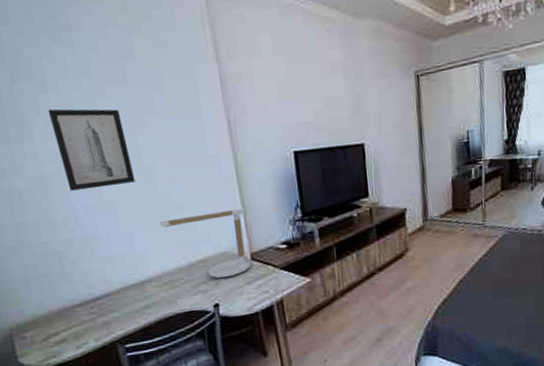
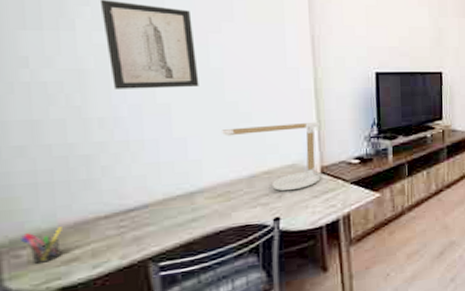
pen holder: none [23,313,54,345] -> present [21,227,62,265]

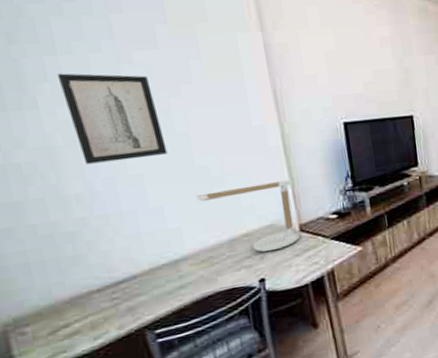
pen holder: present [21,227,62,265] -> none [23,303,63,340]

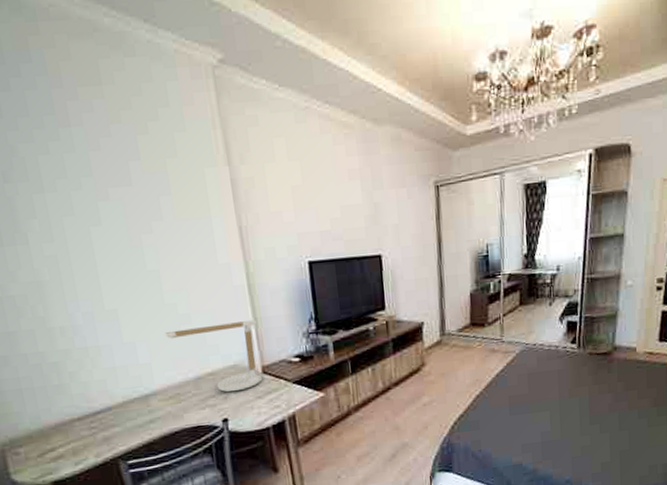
wall art: present [57,73,168,164] -> none [44,210,140,299]

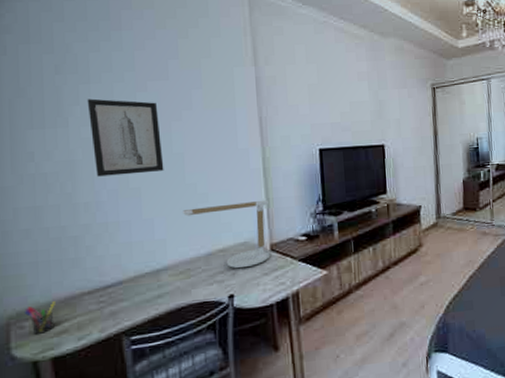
pen holder: none [17,428,50,461] -> present [25,301,55,336]
wall art: none [44,210,140,299] -> present [87,98,164,177]

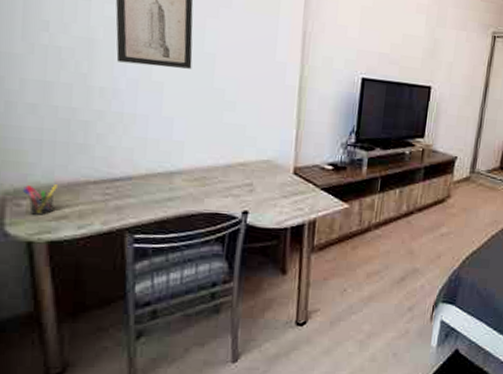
desk lamp: present [183,199,270,268] -> none [206,115,299,186]

